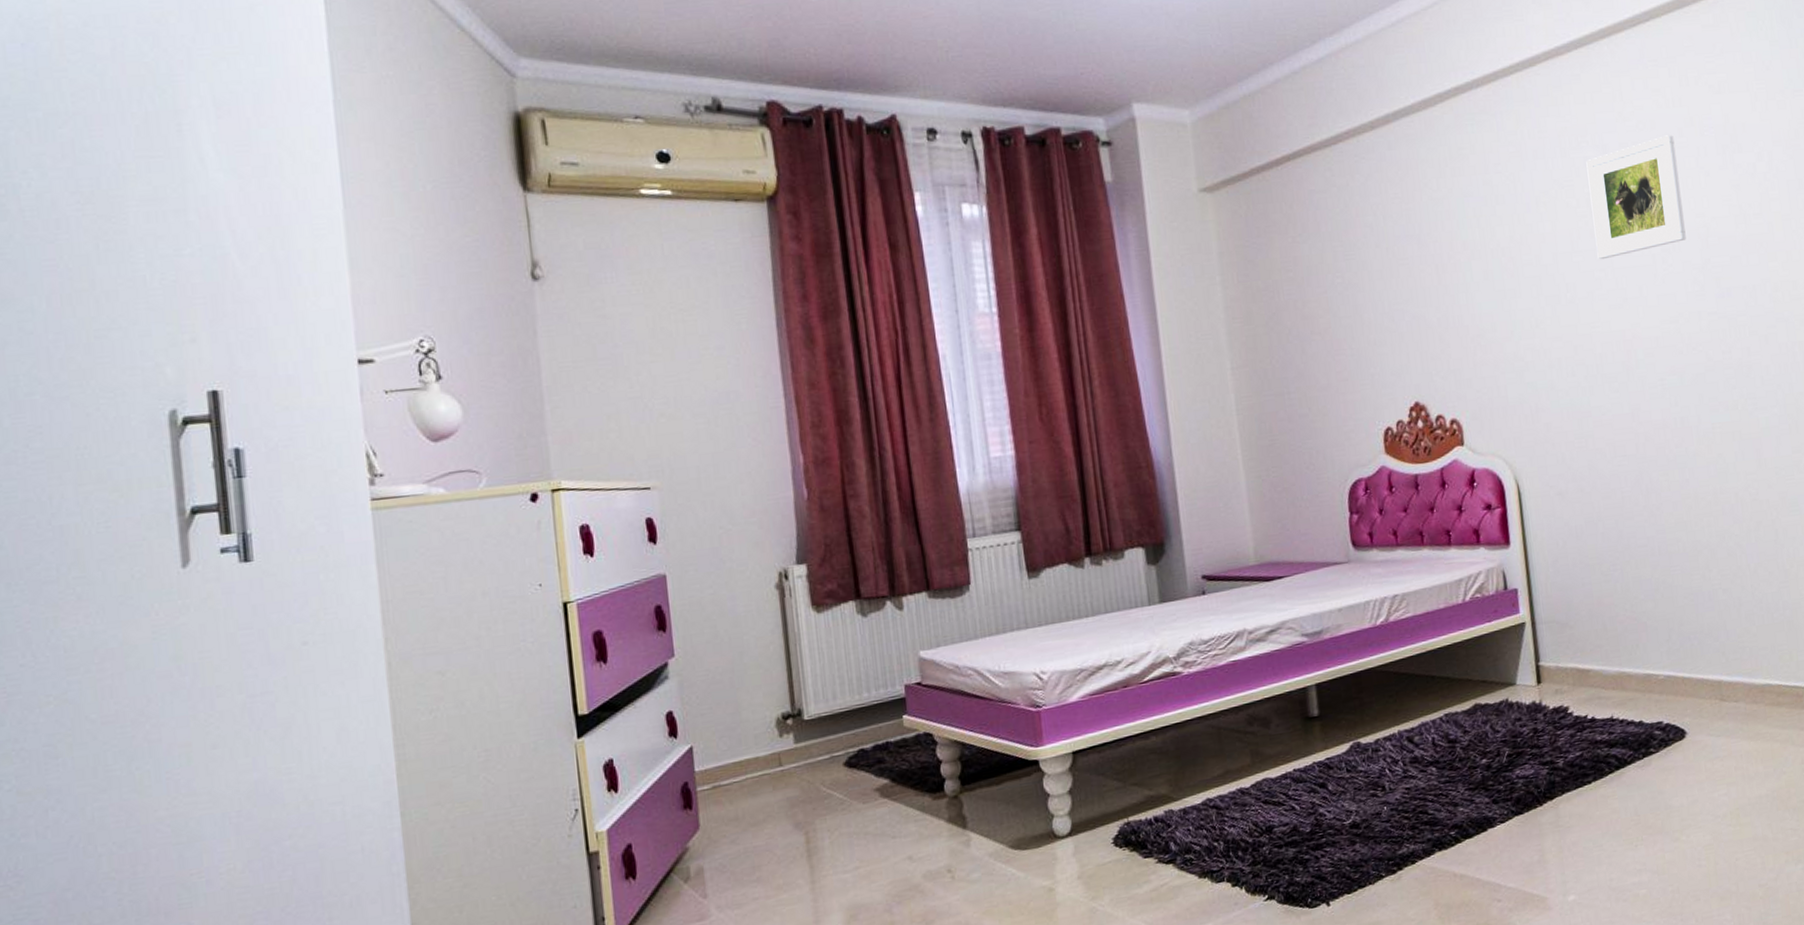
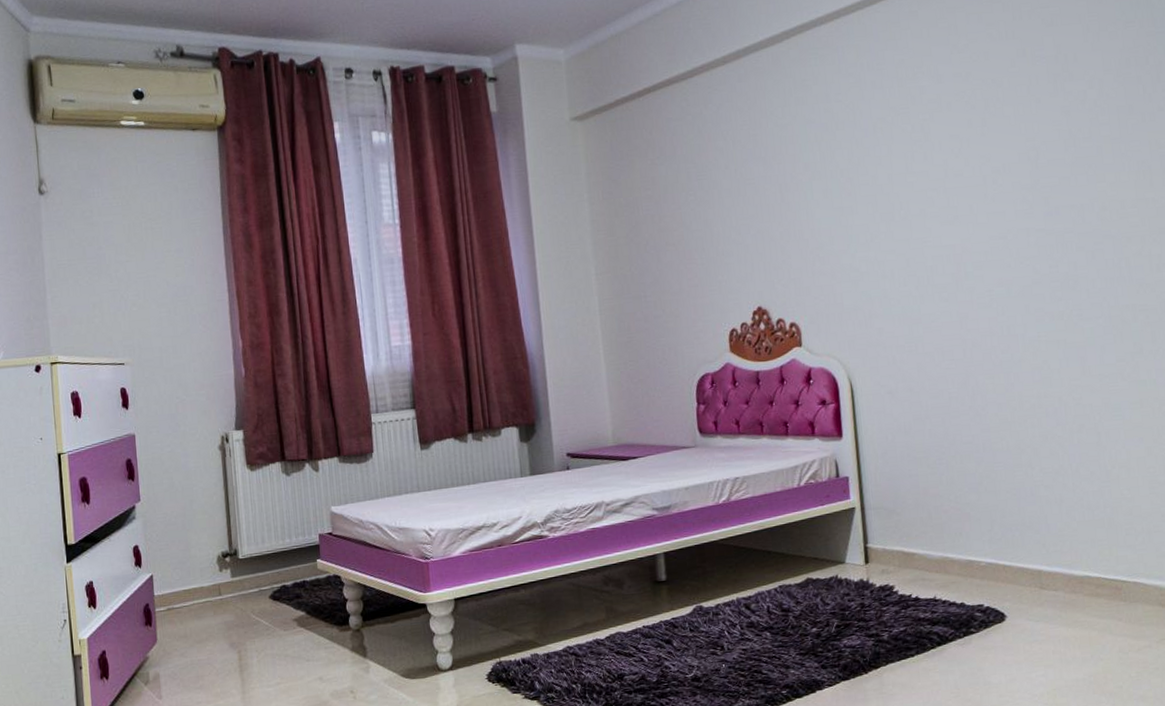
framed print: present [1586,135,1686,260] -> none [921,65,1016,180]

